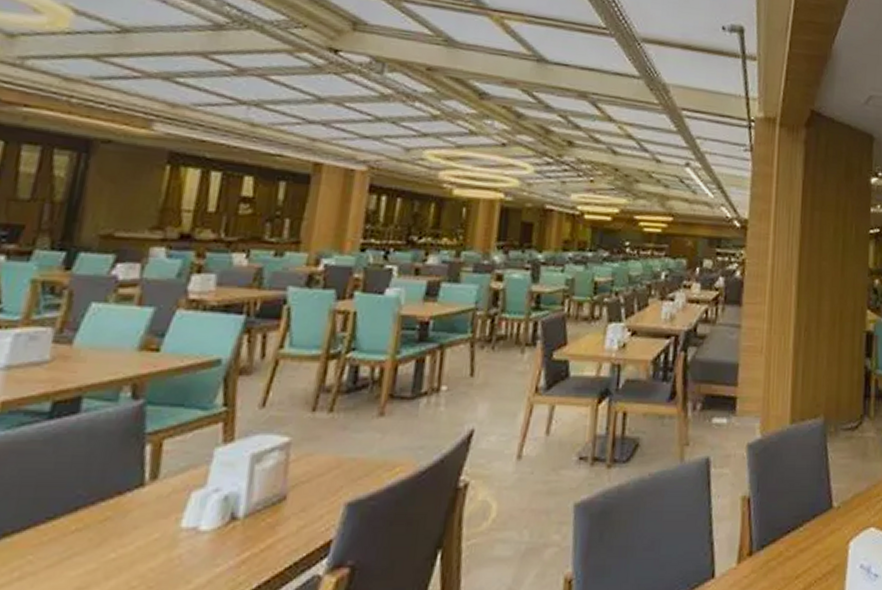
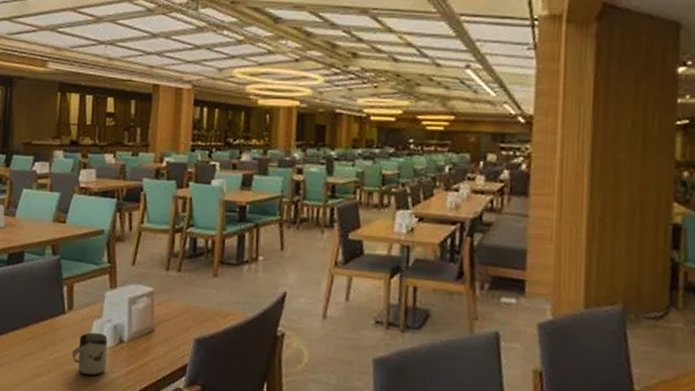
cup: none [149,509,212,576] -> present [71,332,108,376]

